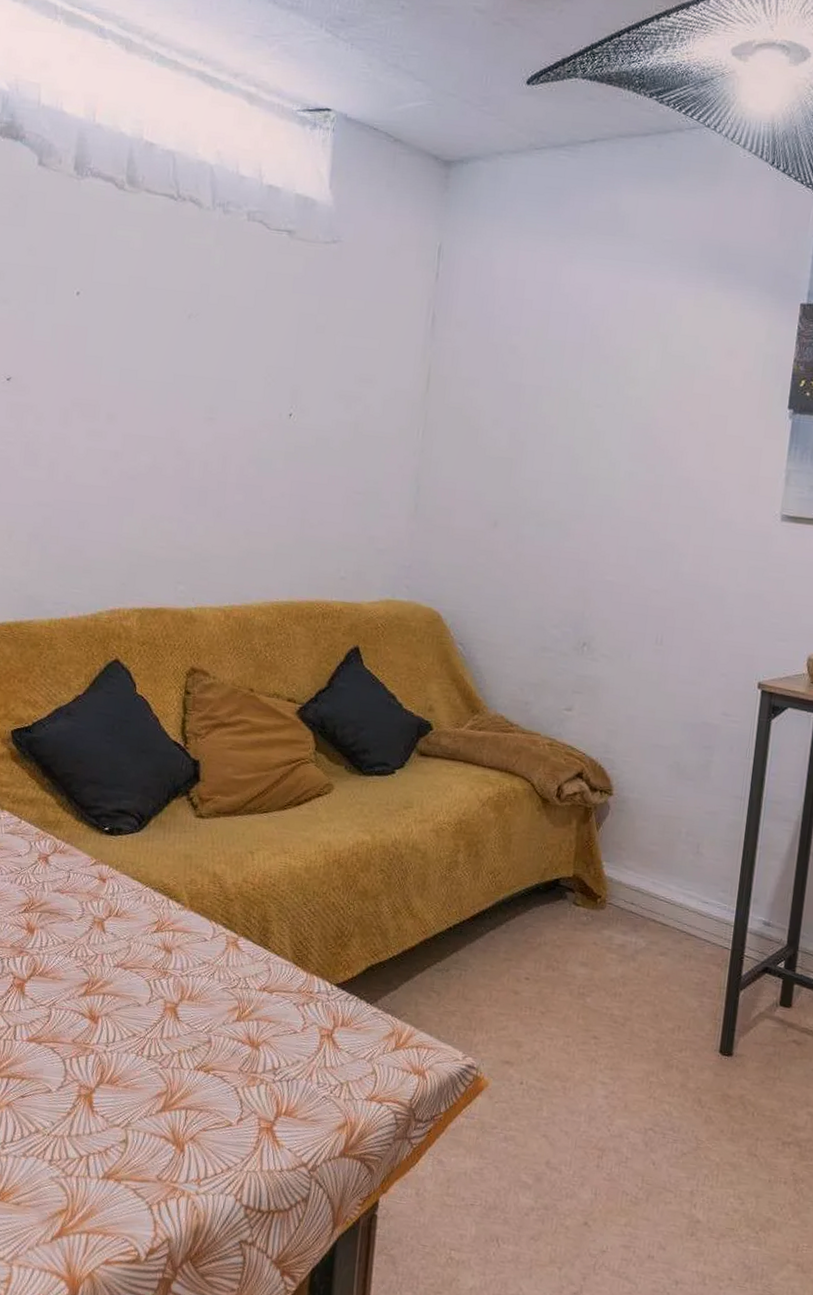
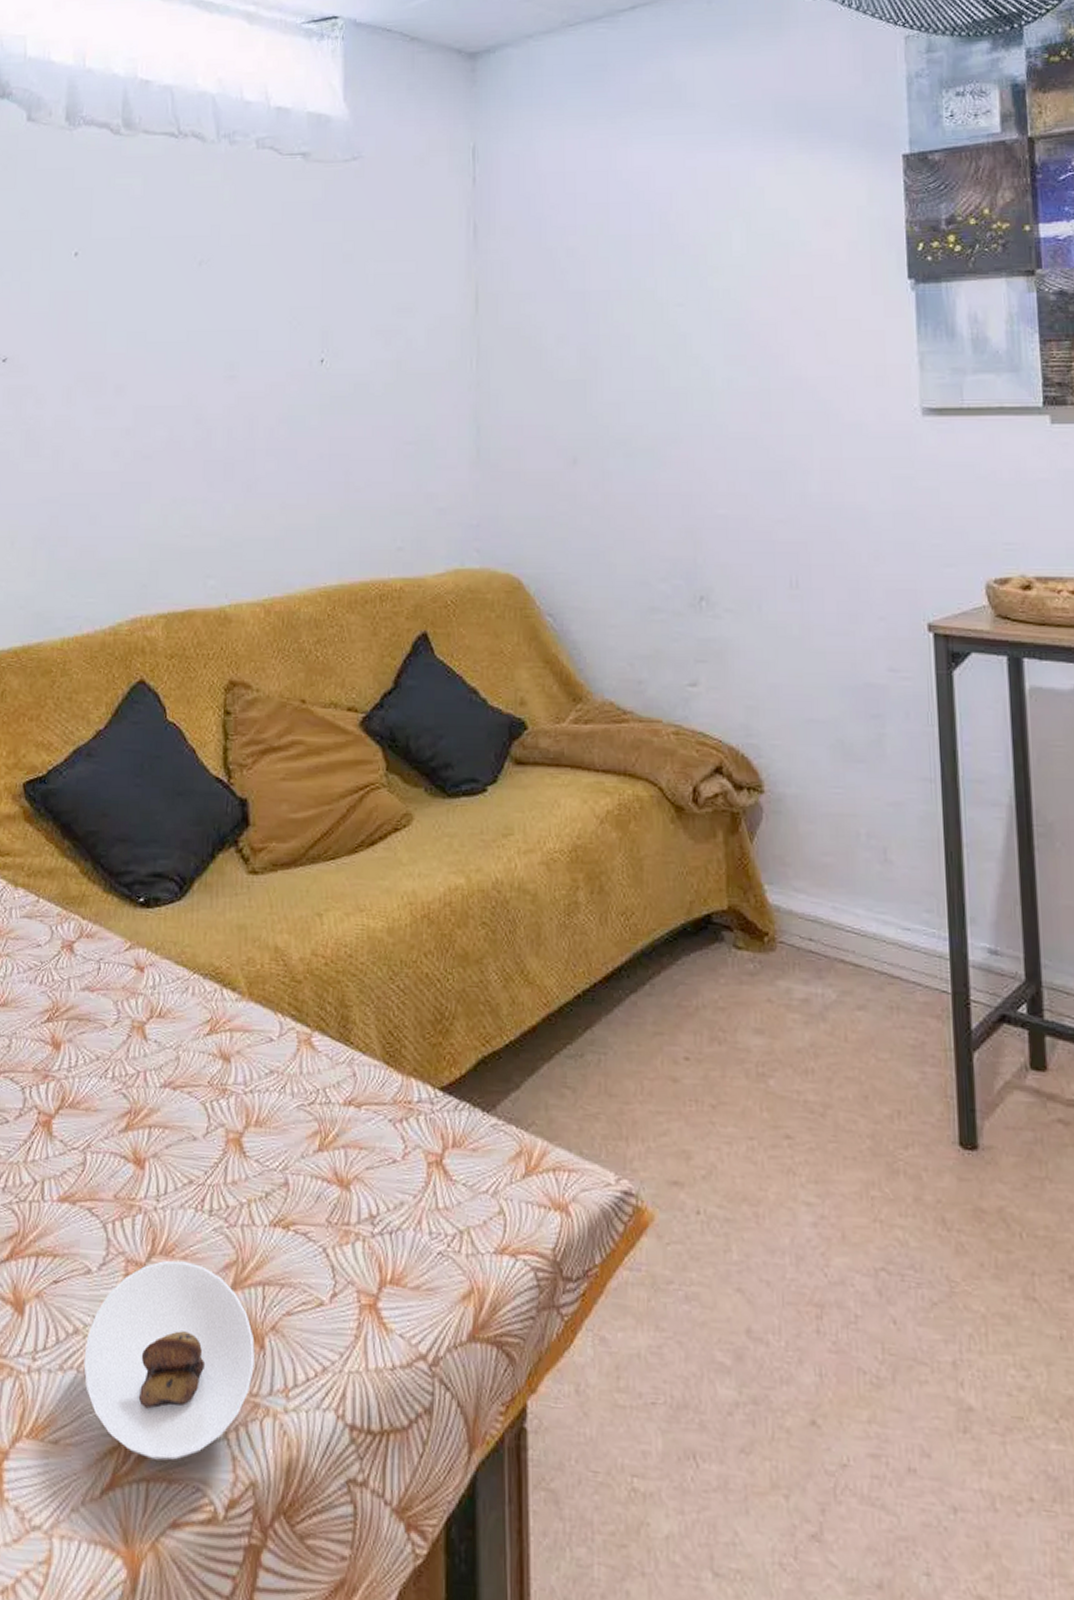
saucer: none [42,1088,177,1221] -> present [83,1260,255,1461]

